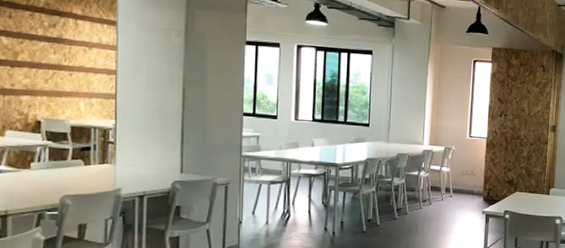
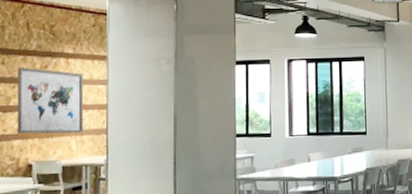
wall art: none [24,23,93,96] -> present [17,67,84,134]

